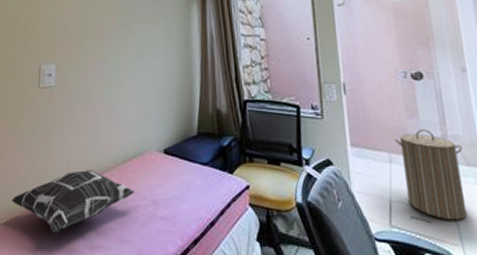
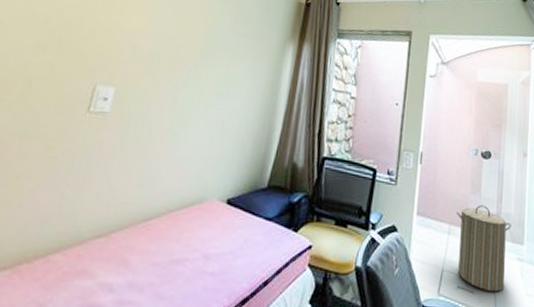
decorative pillow: present [11,170,135,233] -> none [24,213,186,284]

